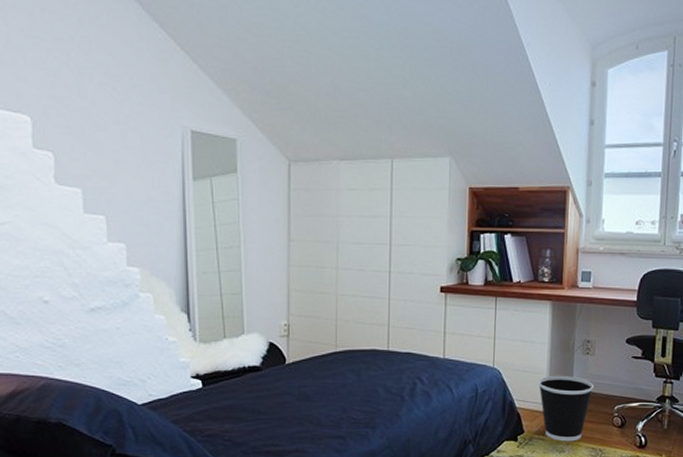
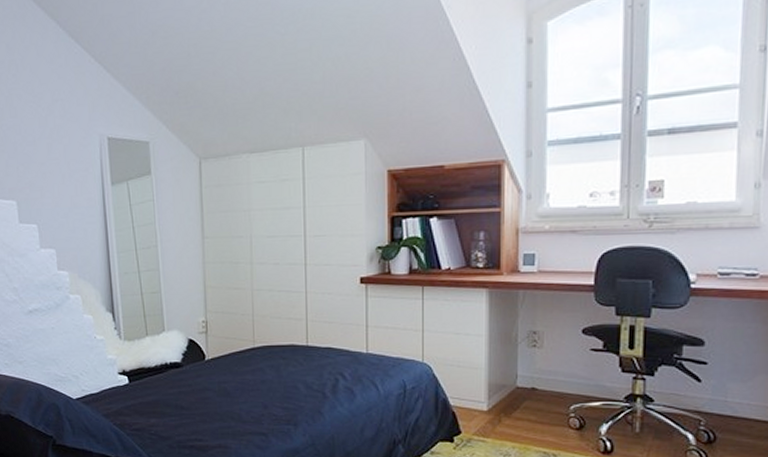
wastebasket: present [537,375,594,442] -> none [475,370,543,444]

